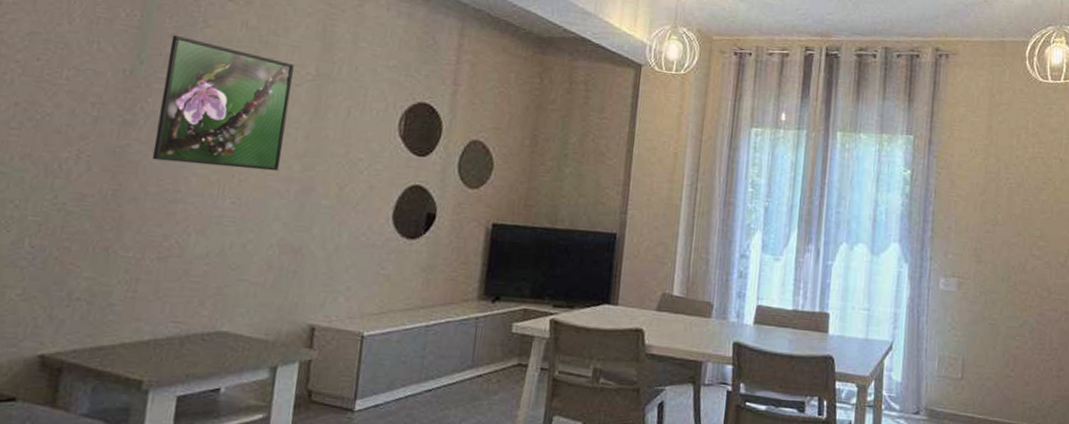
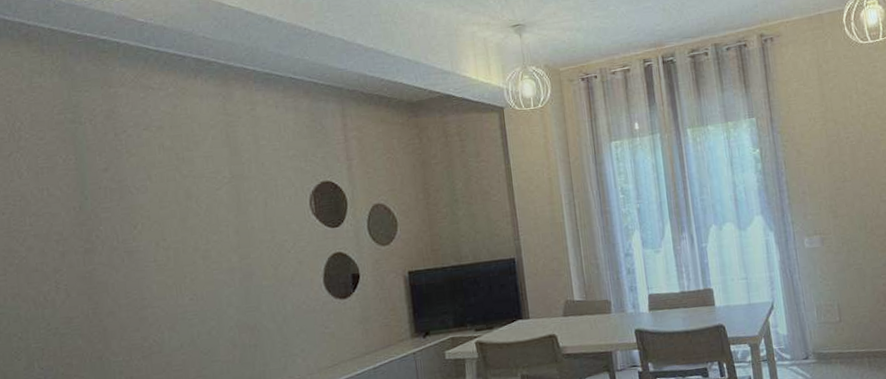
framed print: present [152,35,294,171] -> none [105,168,221,277]

